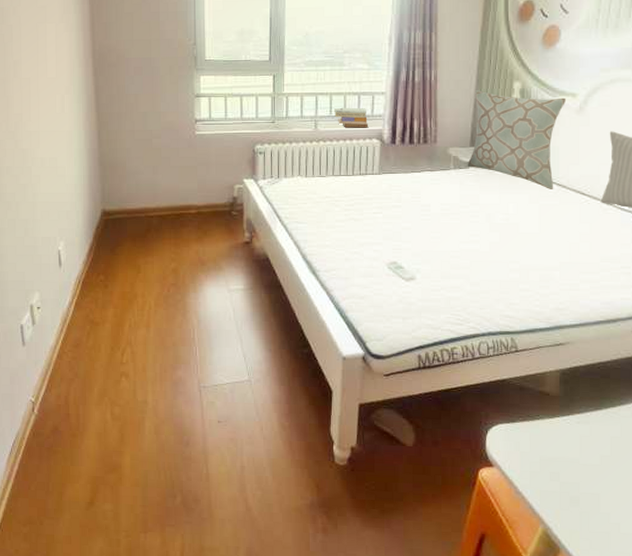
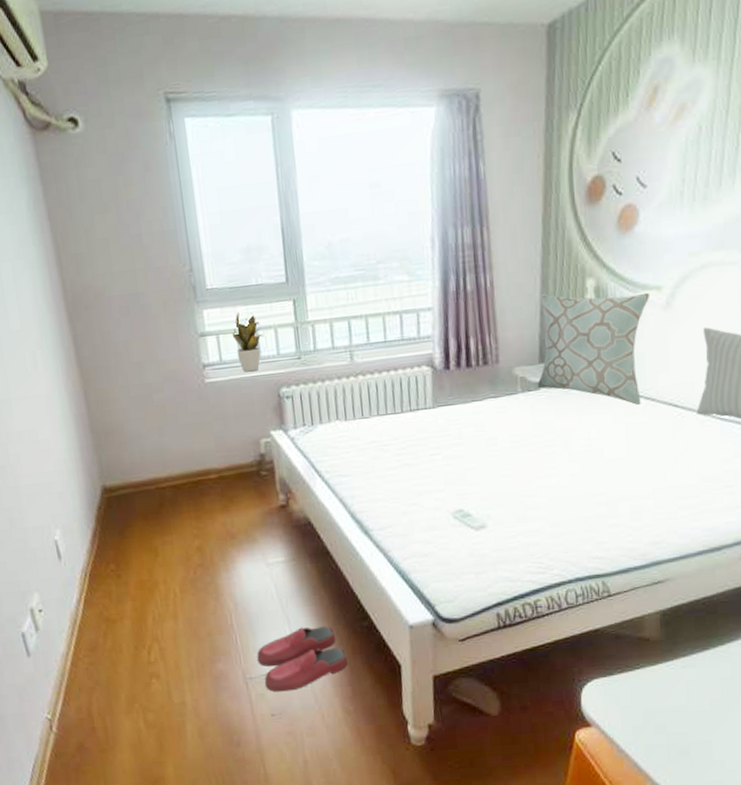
slippers: none [212,347,288,402] -> present [257,626,348,692]
potted plant: none [221,81,247,129] -> present [232,312,265,372]
books: present [333,107,369,128] -> none [371,329,416,356]

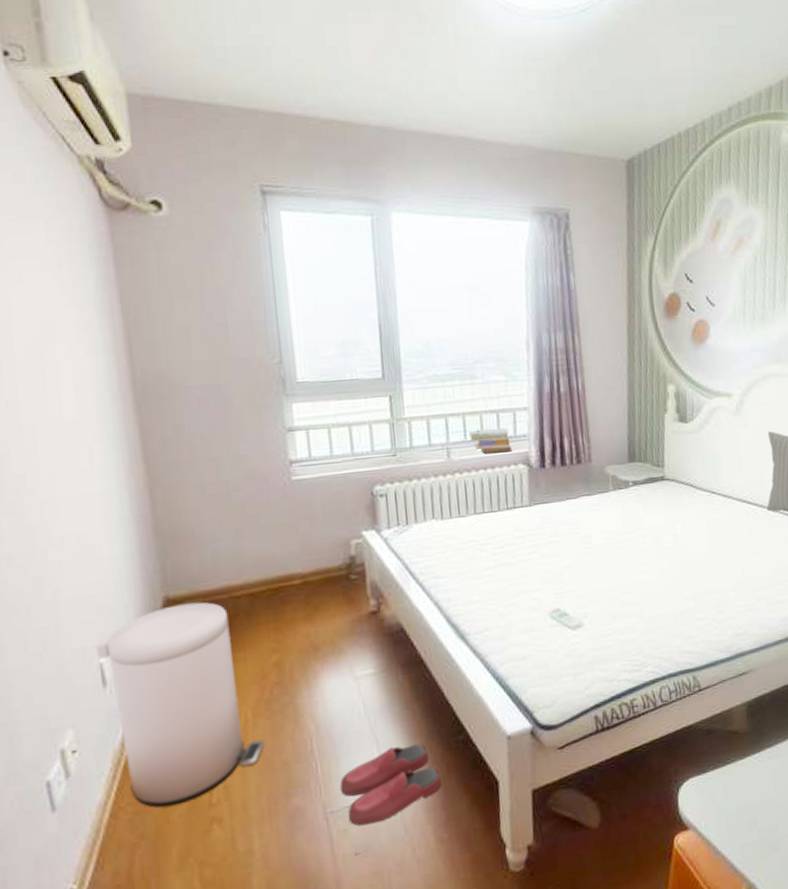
pedal bin: none [50,491,192,661] -> present [95,601,265,808]
potted plant: present [232,312,265,372] -> none [323,407,359,469]
books: none [371,329,416,356] -> present [468,428,512,454]
pillow: present [537,292,651,405] -> none [627,397,723,502]

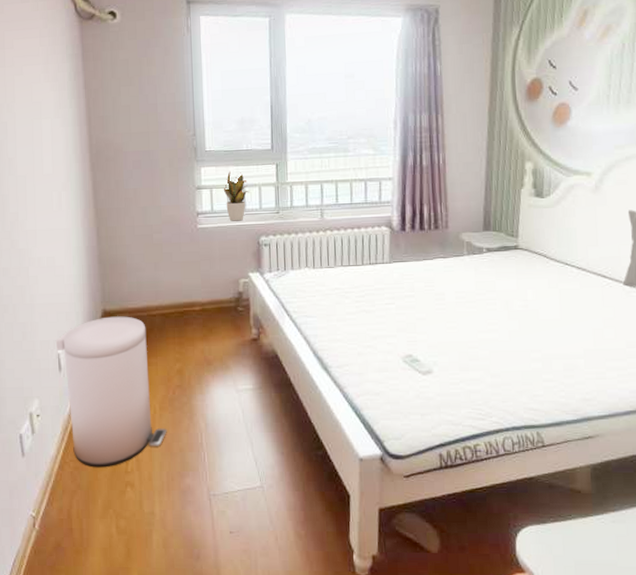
potted plant: none [323,407,359,469] -> present [223,172,250,221]
slippers: present [340,743,442,826] -> none [221,451,302,511]
books: present [468,428,512,454] -> none [339,194,377,216]

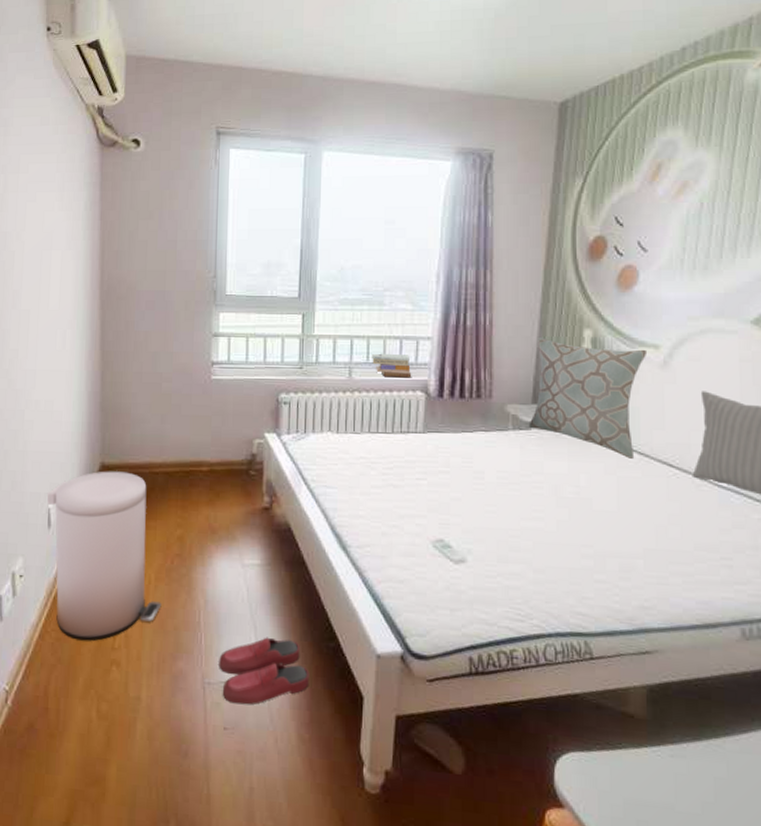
slippers: none [221,451,302,511] -> present [219,637,310,705]
potted plant: present [223,172,250,221] -> none [242,319,272,375]
books: none [339,194,377,216] -> present [371,353,412,378]
pillow: none [481,172,581,273] -> present [528,338,648,459]

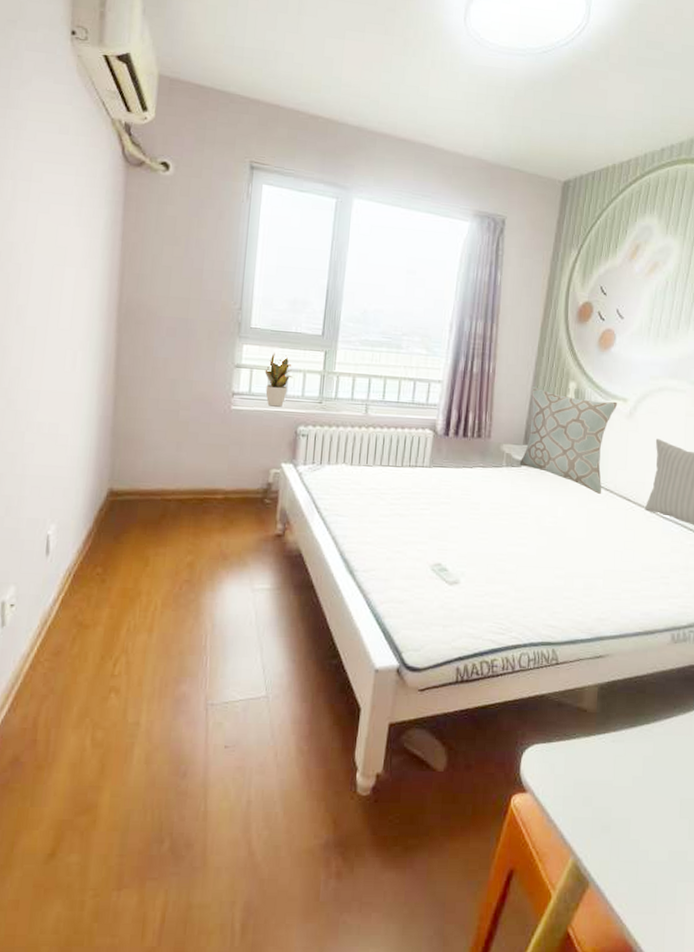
pedal bin: present [47,471,162,641] -> none [46,497,167,670]
slippers: present [219,637,310,705] -> none [223,657,312,723]
potted plant: none [242,319,272,375] -> present [264,353,294,407]
books: present [371,353,412,378] -> none [386,392,423,417]

